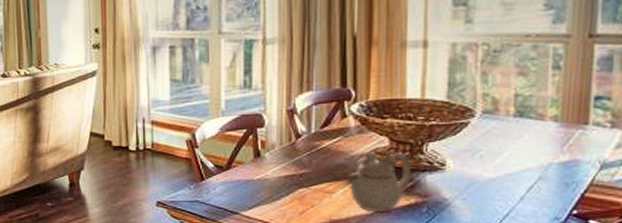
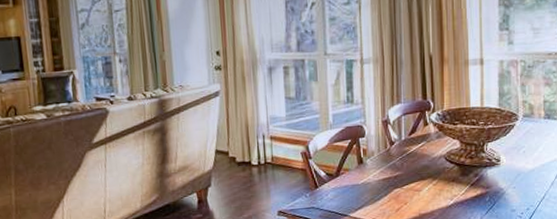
teapot: present [346,151,411,212] -> none [430,152,476,204]

